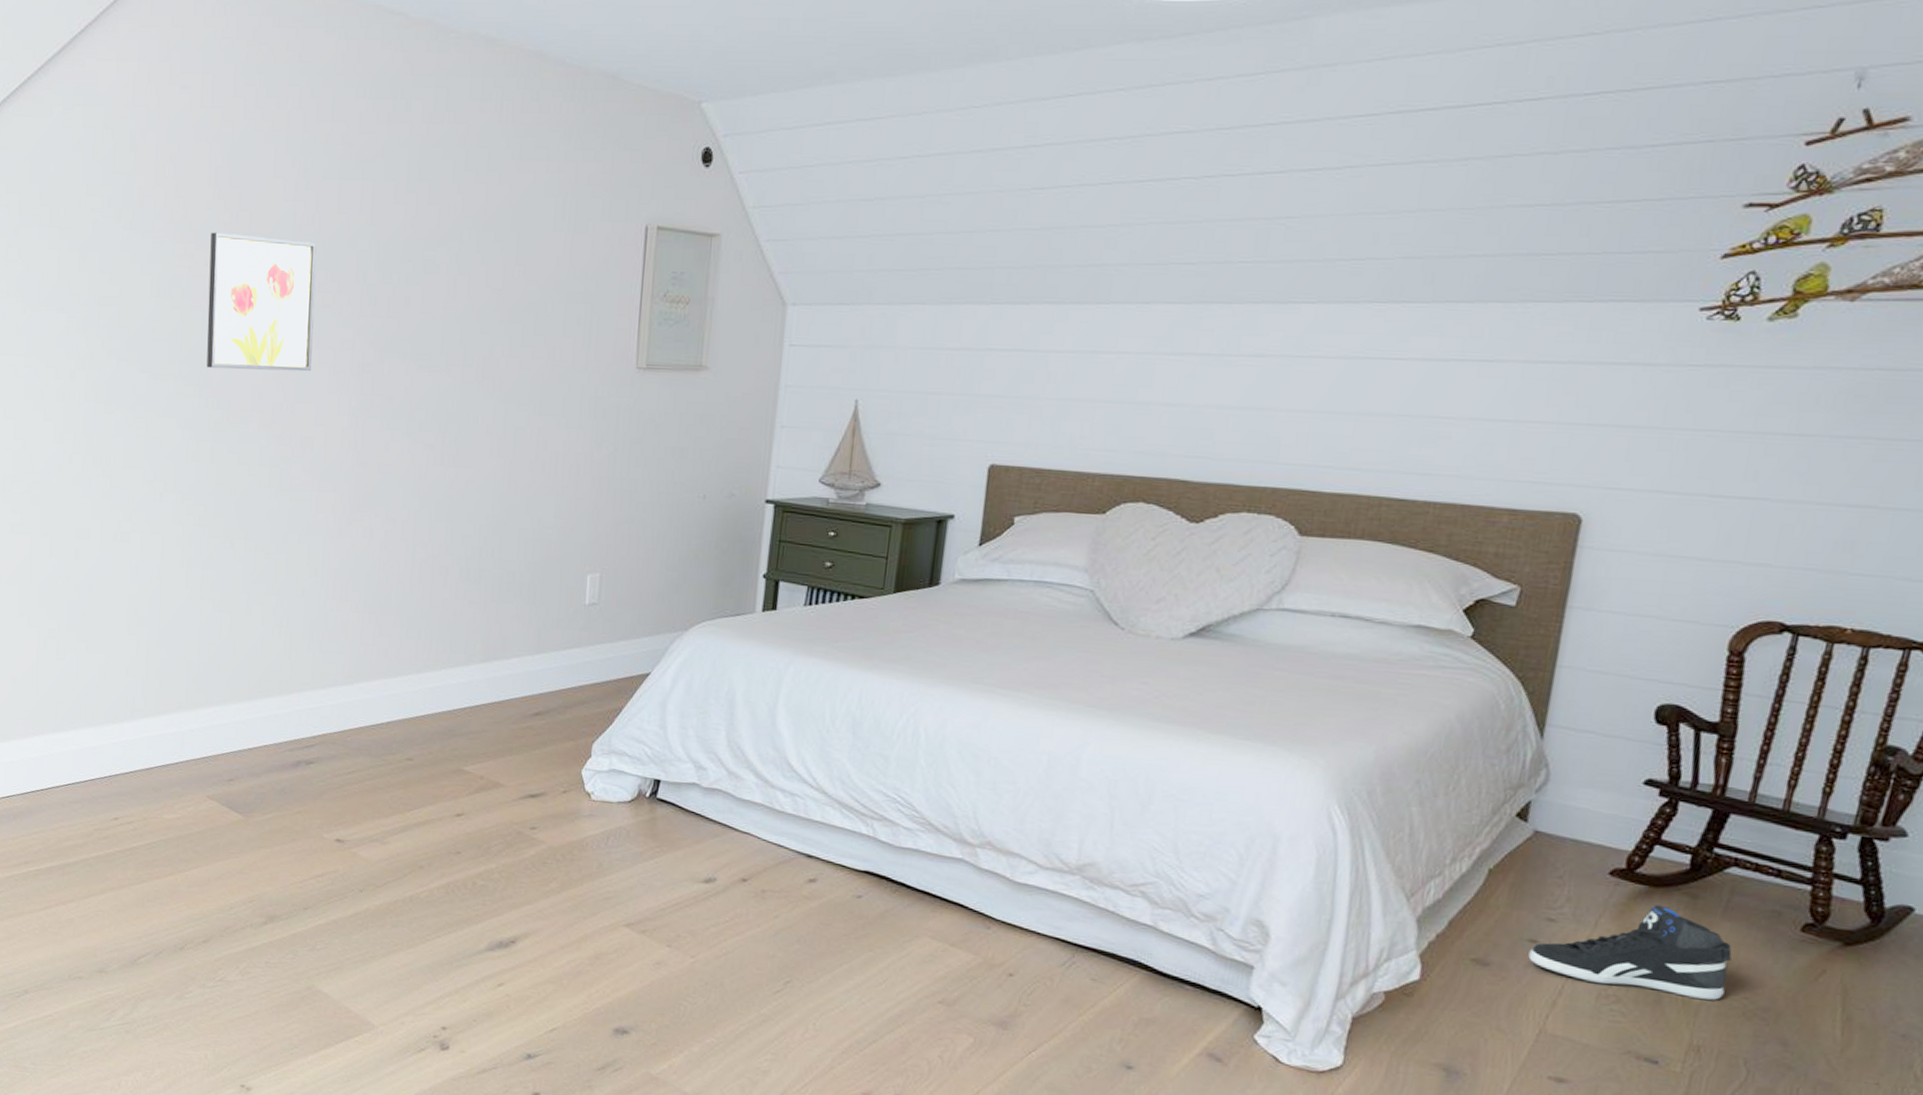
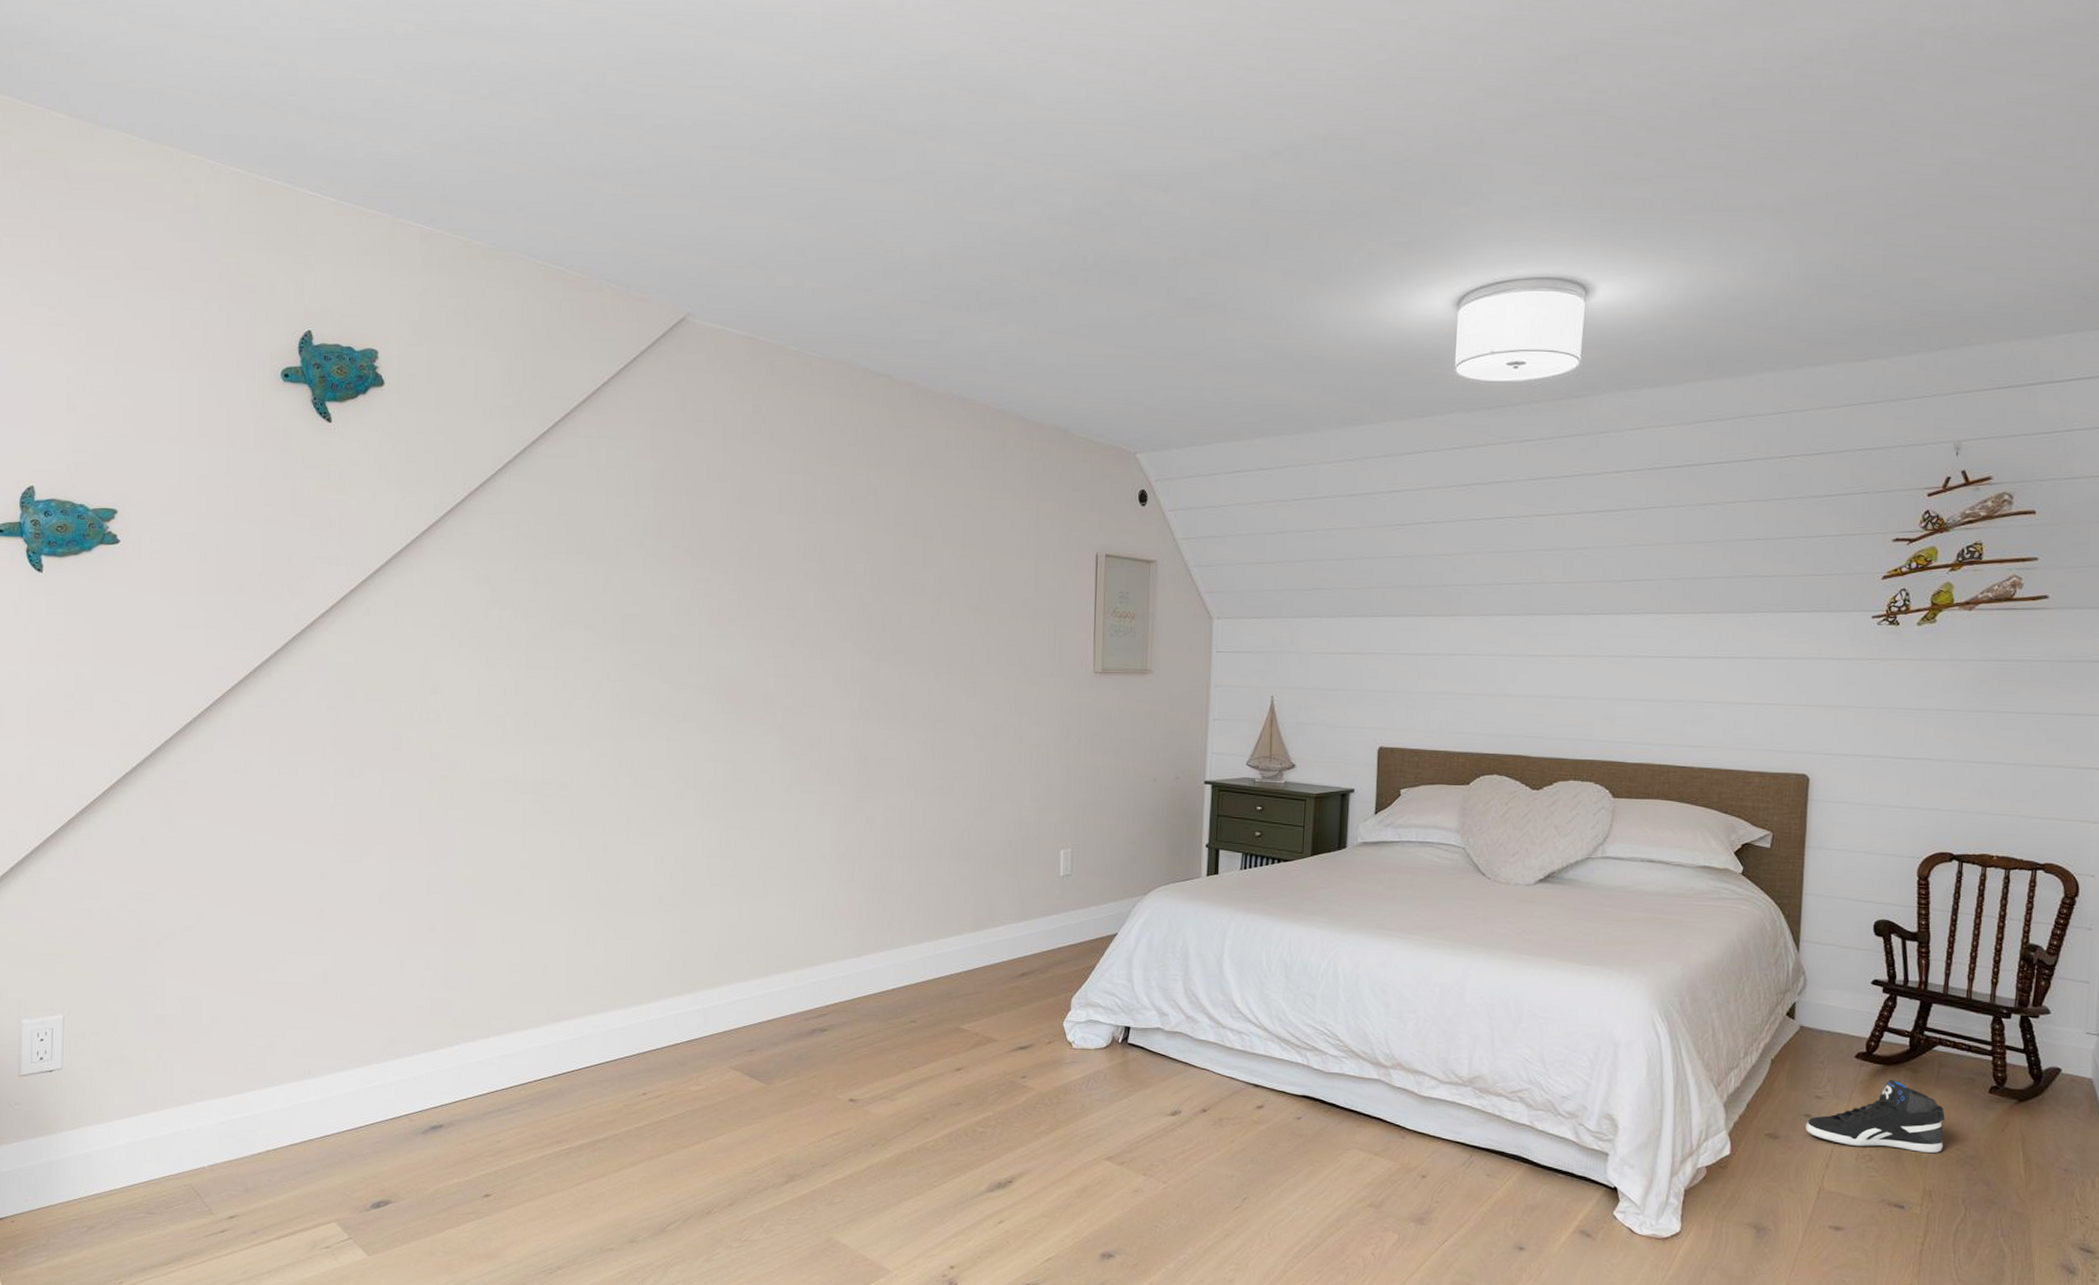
wall art: present [206,232,316,372] -> none [722,558,818,680]

